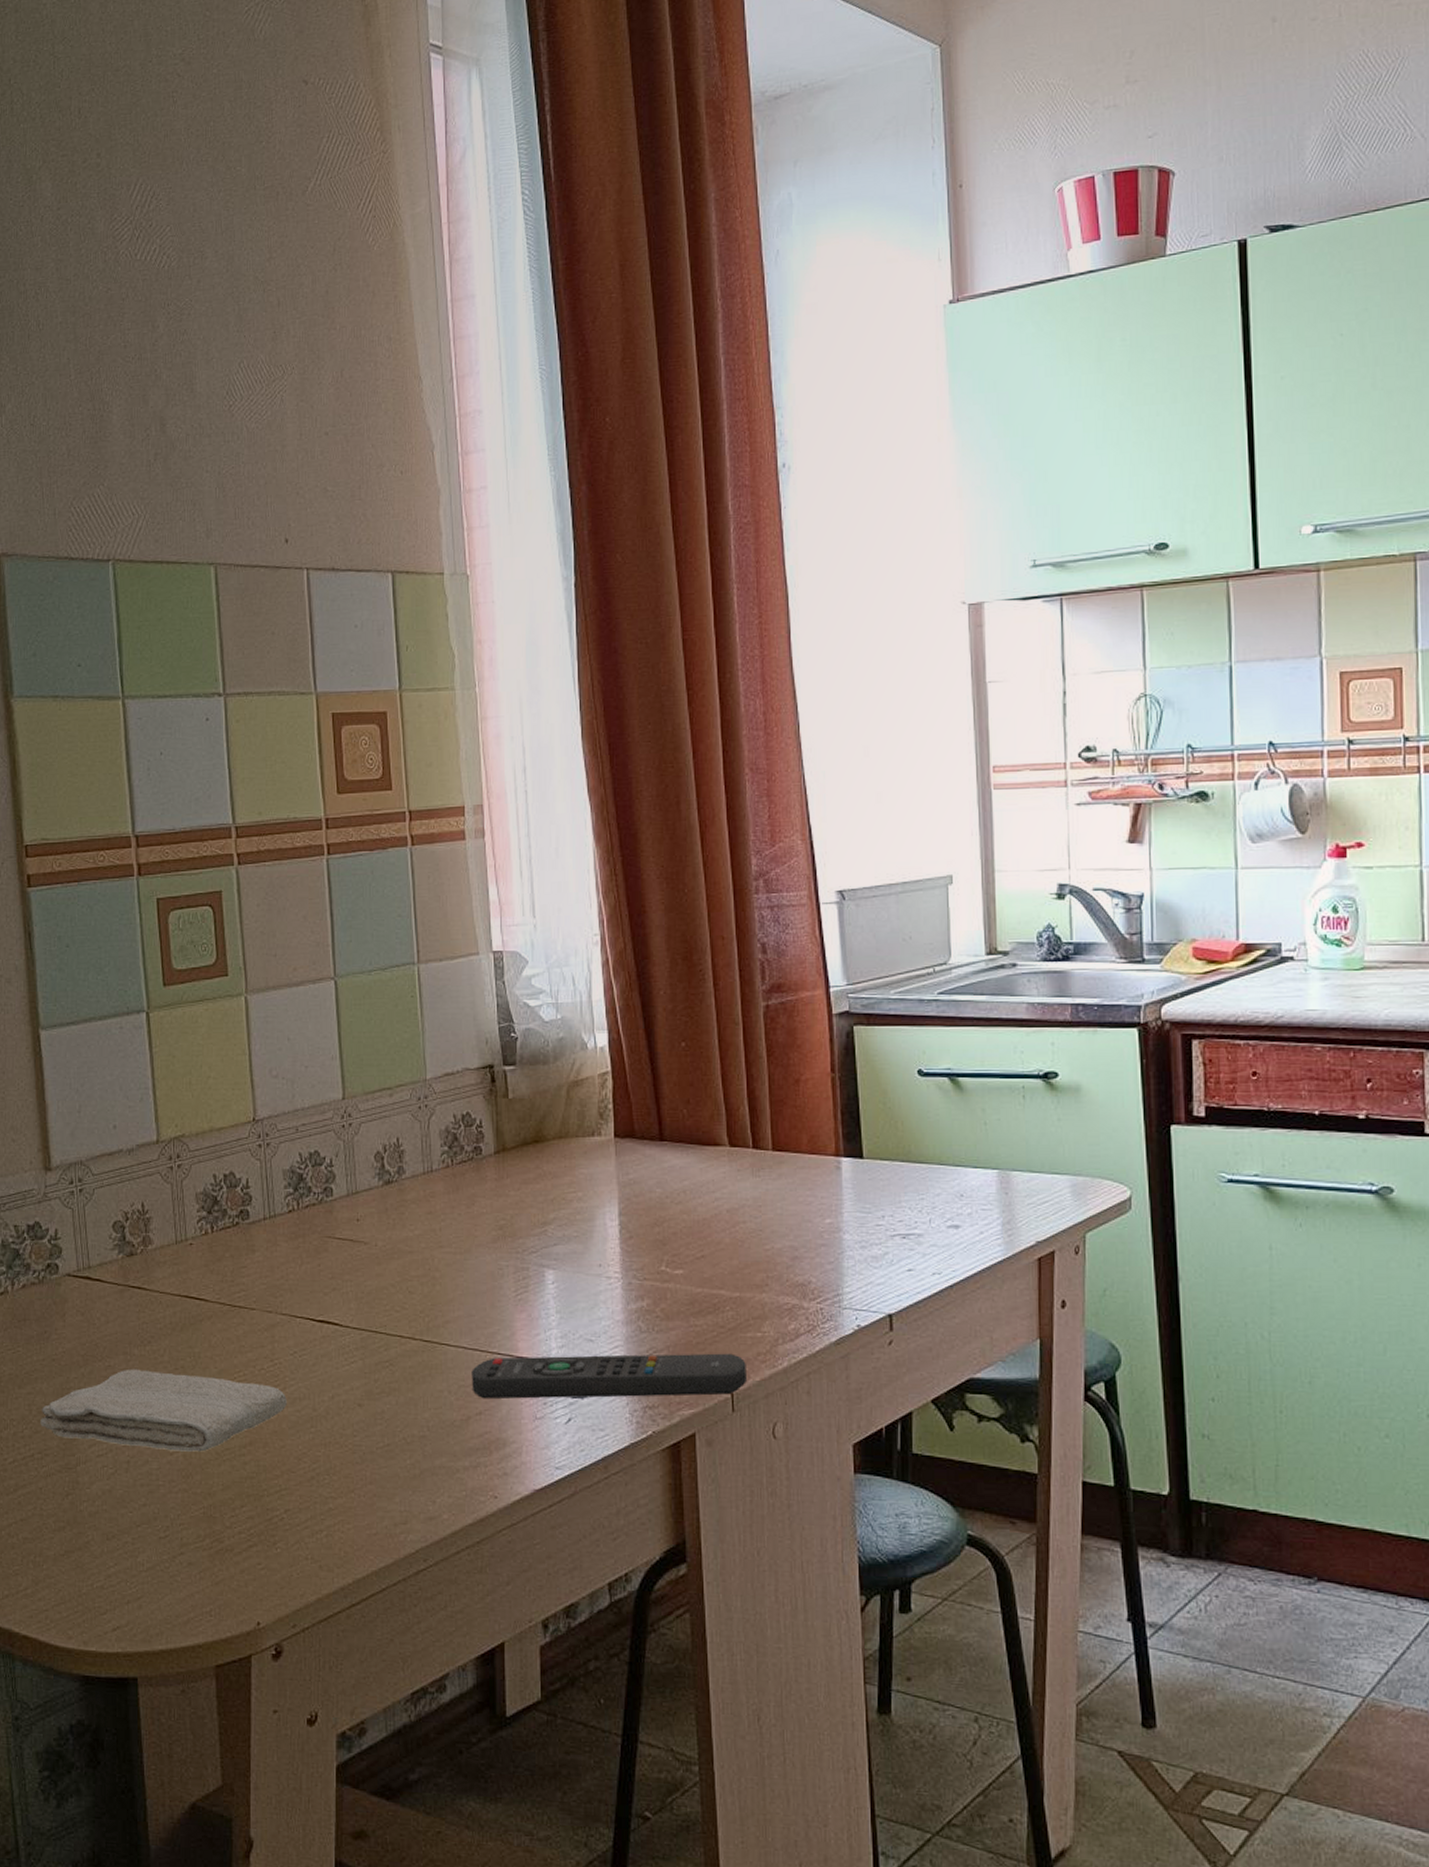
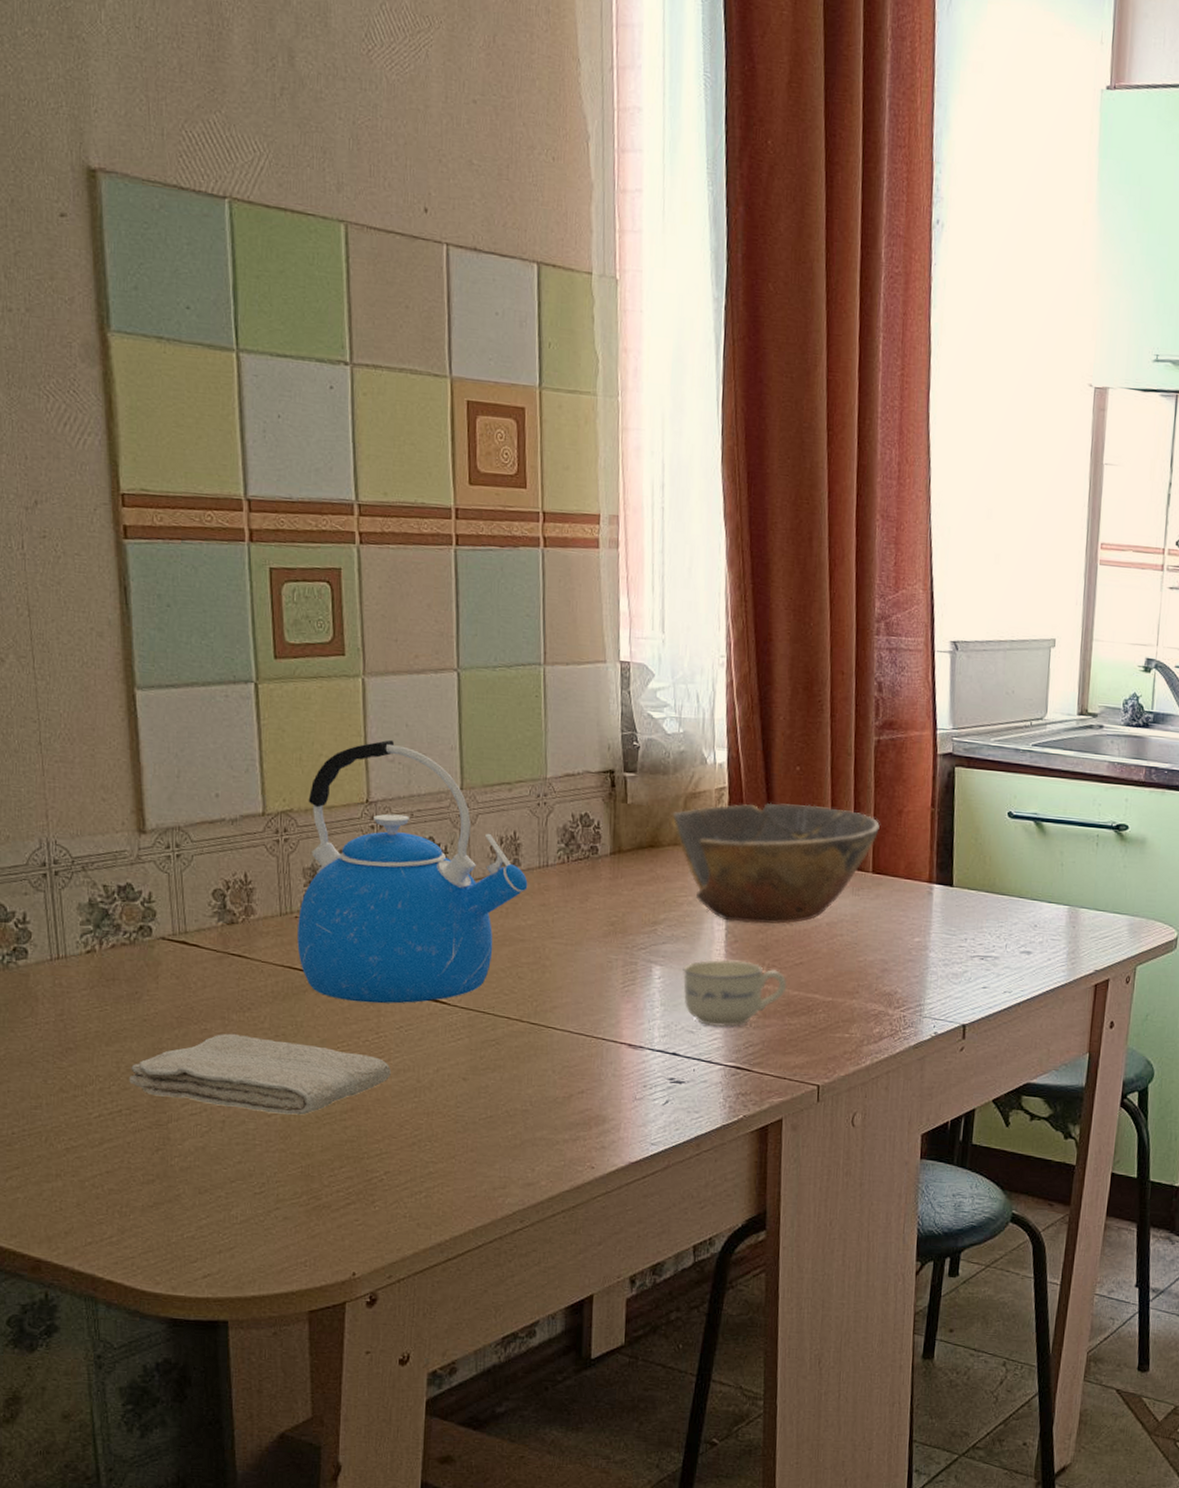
kettle: none [193,1055,413,1329] -> present [297,739,528,1004]
remote control: present [471,1353,746,1399] -> none [575,1042,833,1087]
bowl: none [554,1082,776,1216] -> present [671,802,880,924]
cup: none [577,1258,689,1334] -> present [683,959,787,1028]

